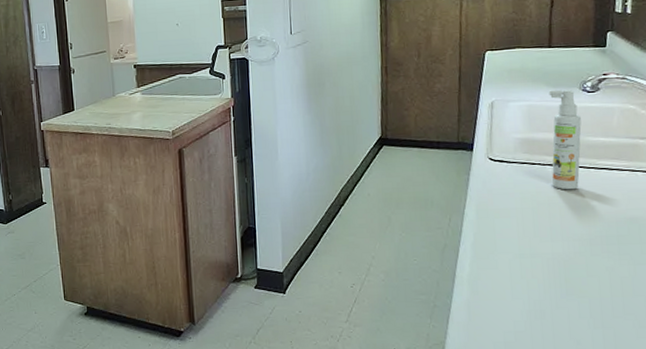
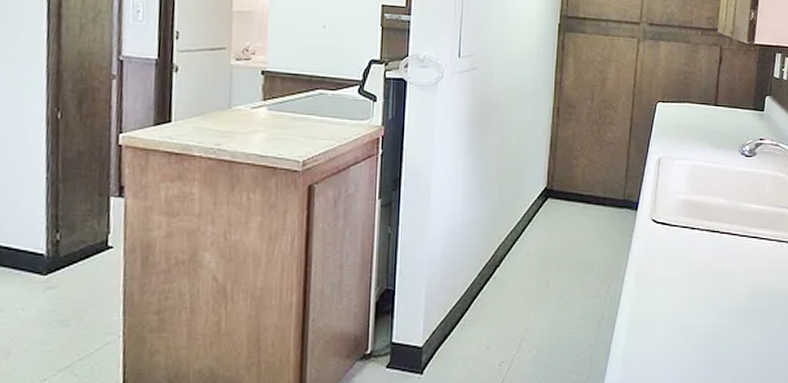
spray bottle: present [548,89,582,190] -> none [708,151,738,259]

